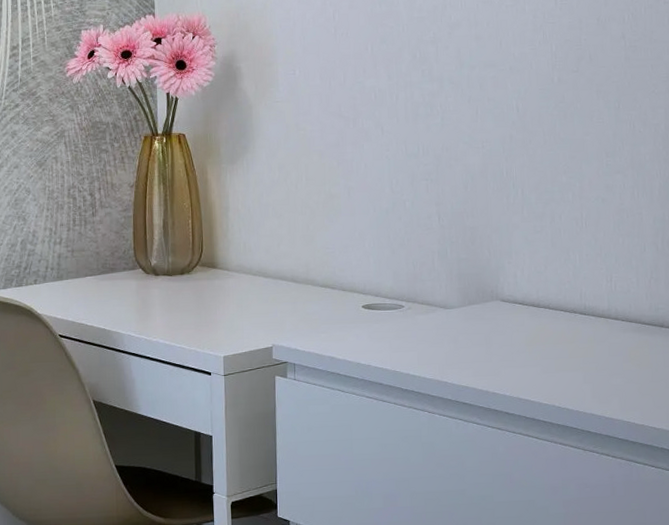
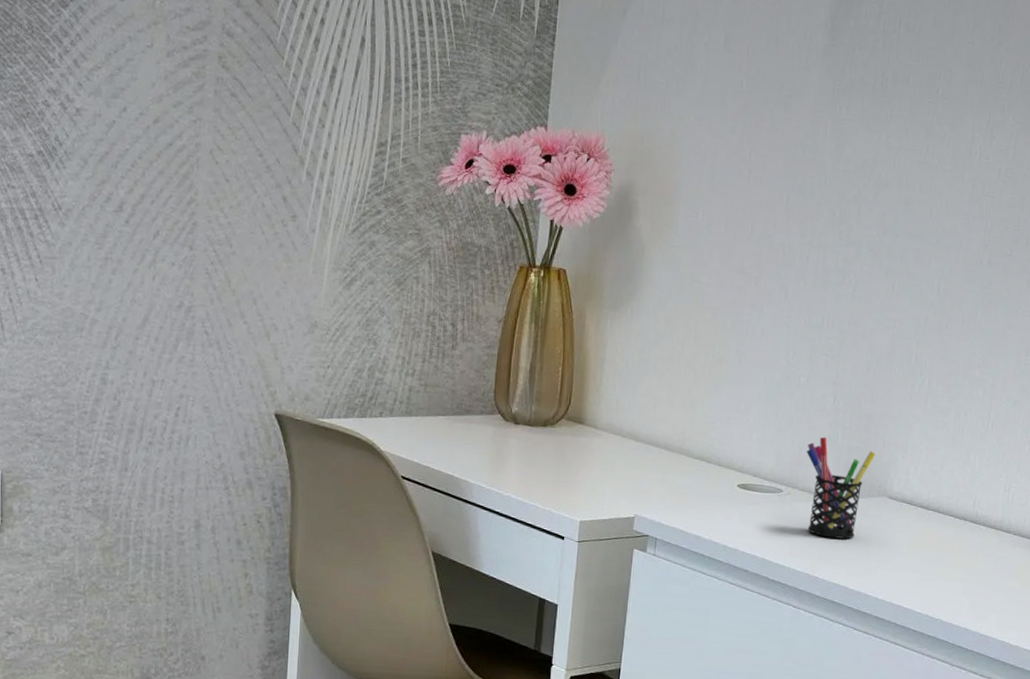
pen holder: none [420,253,484,345] -> present [806,437,876,539]

